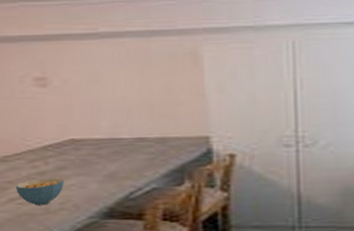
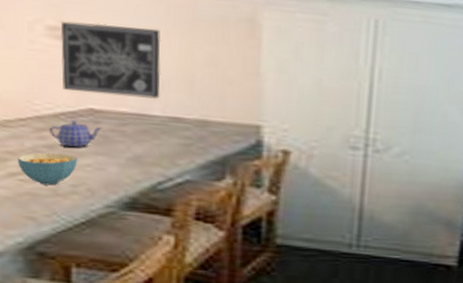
teapot: none [39,149,82,172] -> present [48,120,103,148]
wall art: none [44,69,127,127] -> present [60,21,161,100]

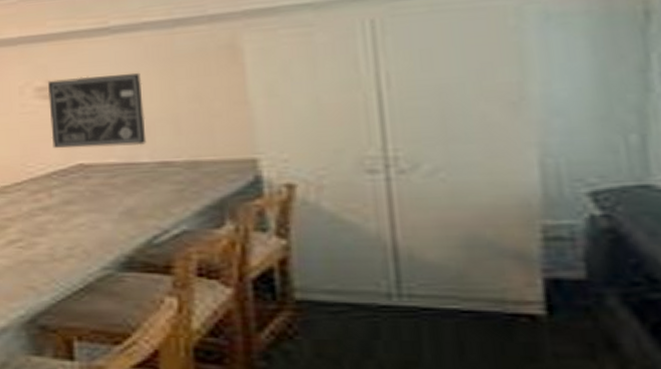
cereal bowl: present [17,152,78,186] -> none [15,214,72,250]
teapot: present [48,120,103,148] -> none [42,178,93,207]

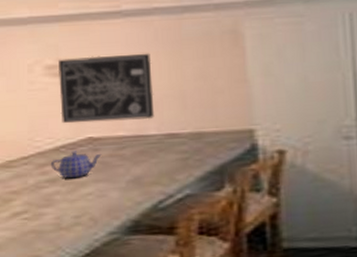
teapot: none [42,178,93,207] -> present [50,151,102,179]

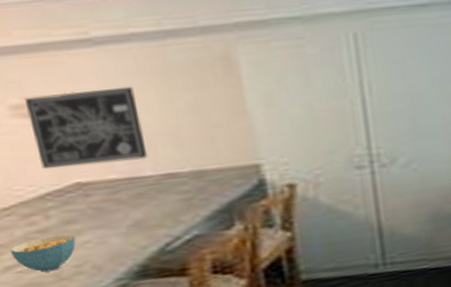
cereal bowl: none [21,185,80,221] -> present [9,234,77,273]
teapot: present [50,151,102,179] -> none [36,198,95,228]

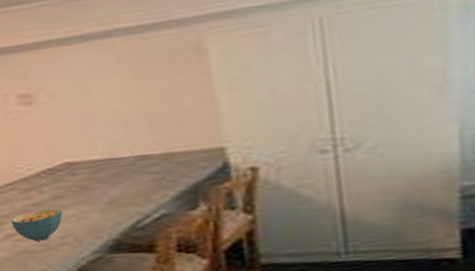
wall art: present [25,86,148,170] -> none [30,76,126,150]

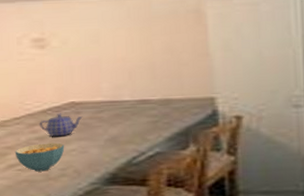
teapot: none [33,175,79,202] -> present [39,113,83,137]

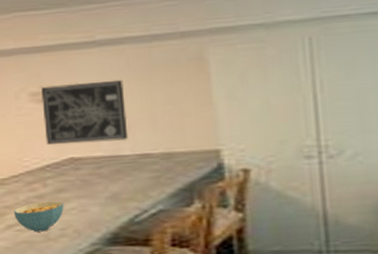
teapot: present [39,113,83,137] -> none [37,170,83,195]
wall art: none [43,29,128,90] -> present [41,79,129,146]

